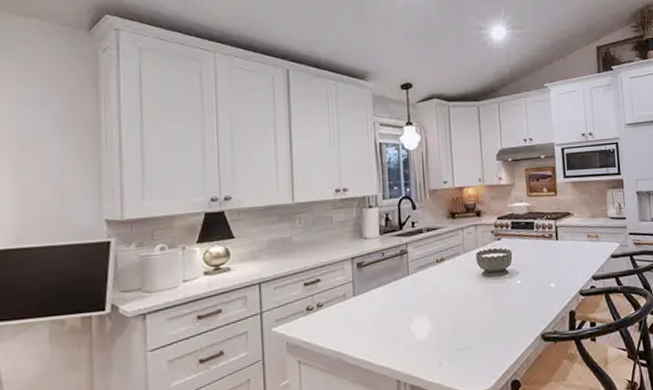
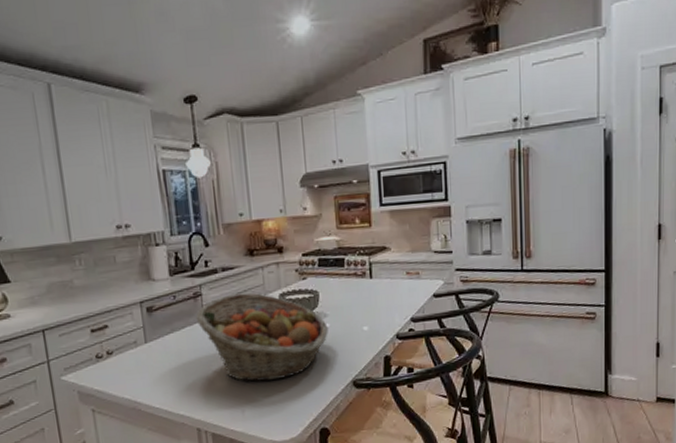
fruit basket: none [401,251,520,335] -> present [196,293,328,382]

